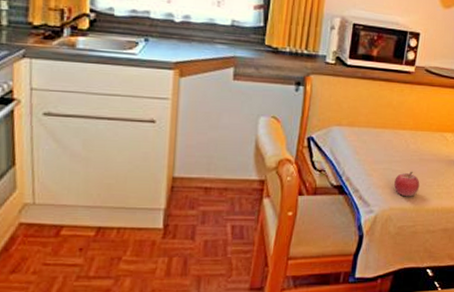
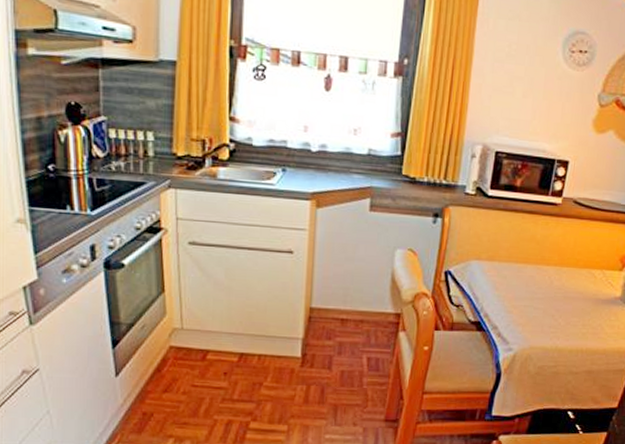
fruit: present [394,171,420,197] -> none [535,309,564,336]

